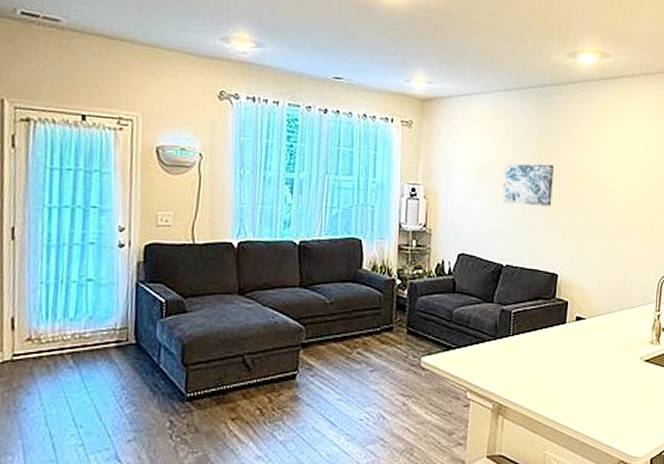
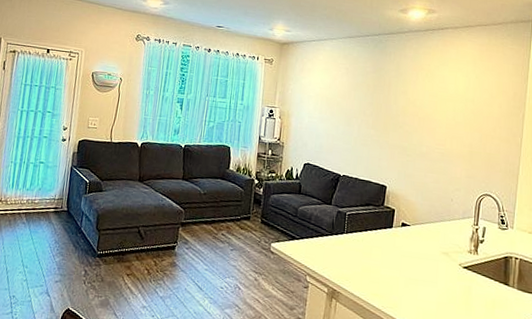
wall art: present [502,163,555,207] -> none [342,94,386,131]

